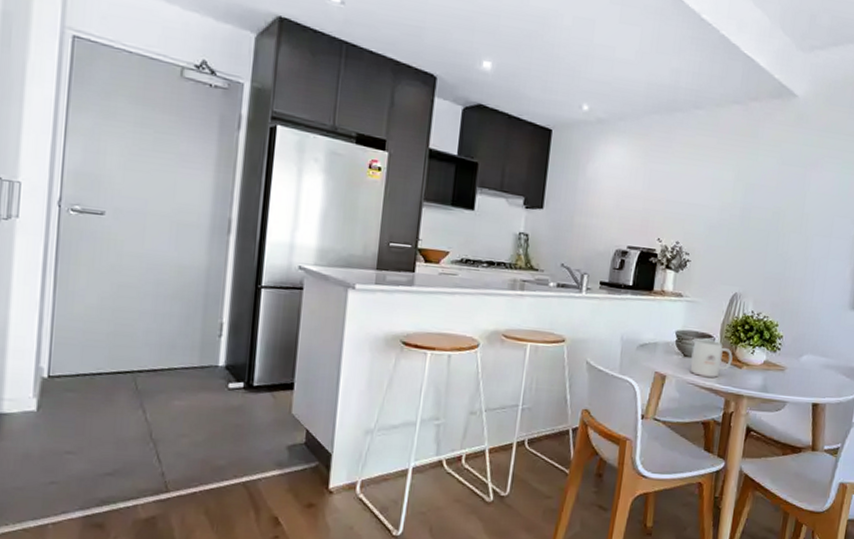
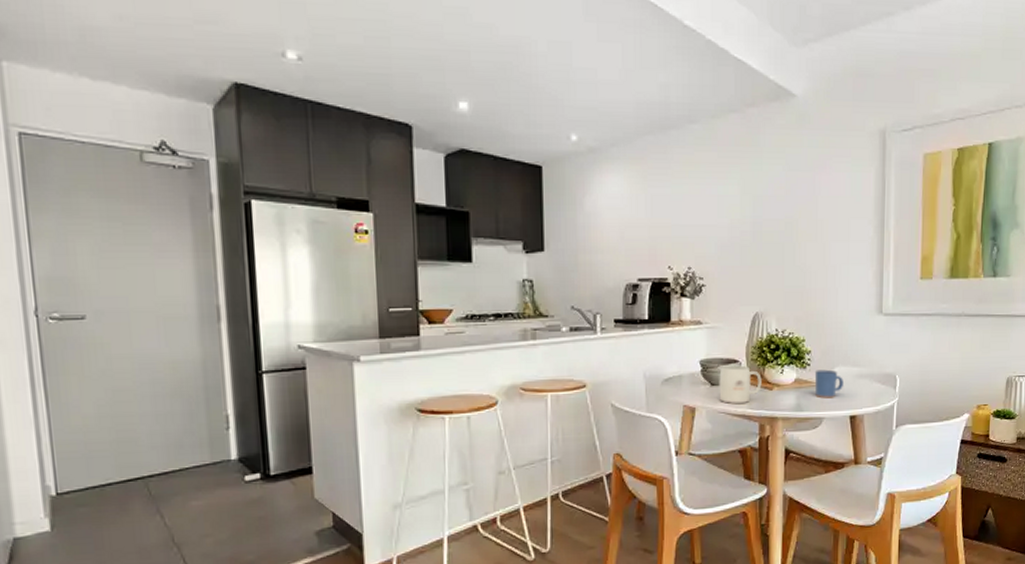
mug: none [782,355,811,384] -> present [814,369,843,399]

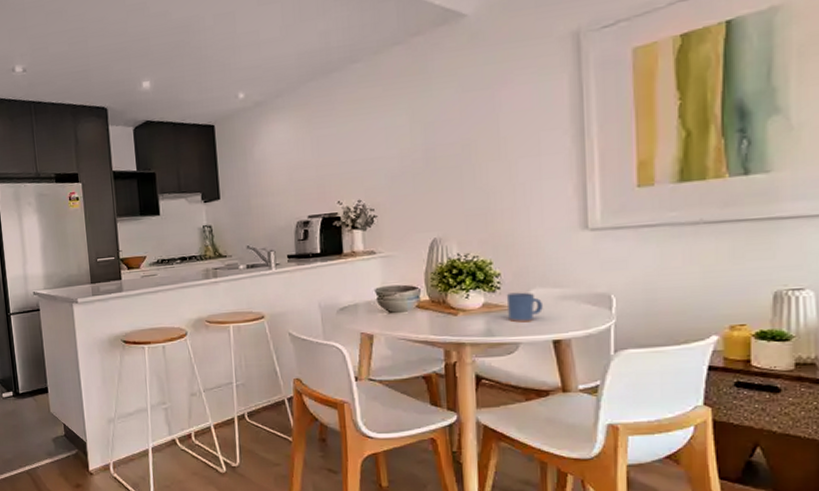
mug: present [719,365,762,404] -> none [397,291,445,330]

